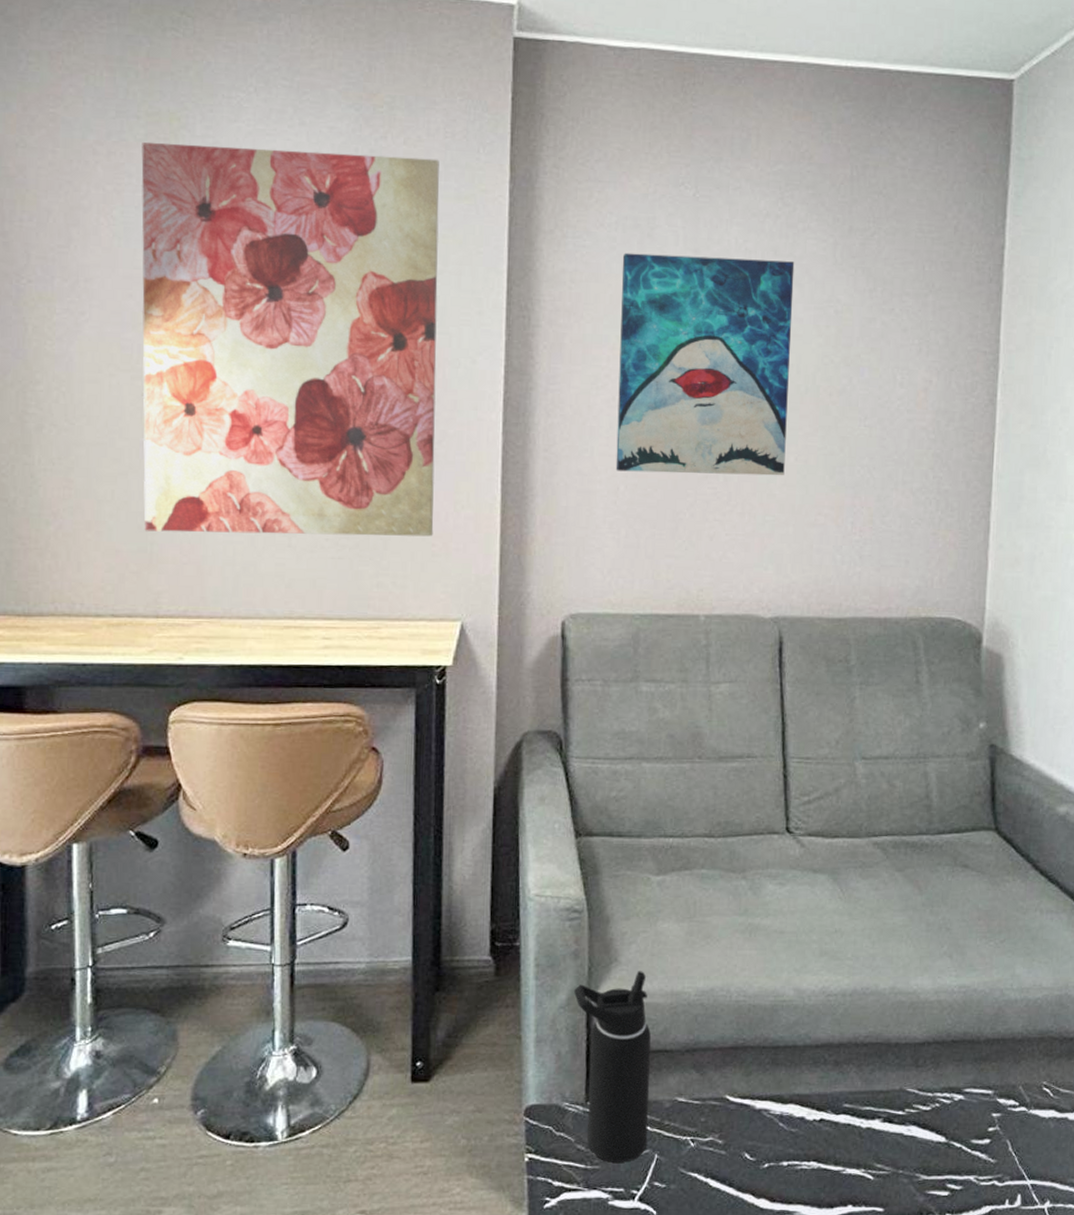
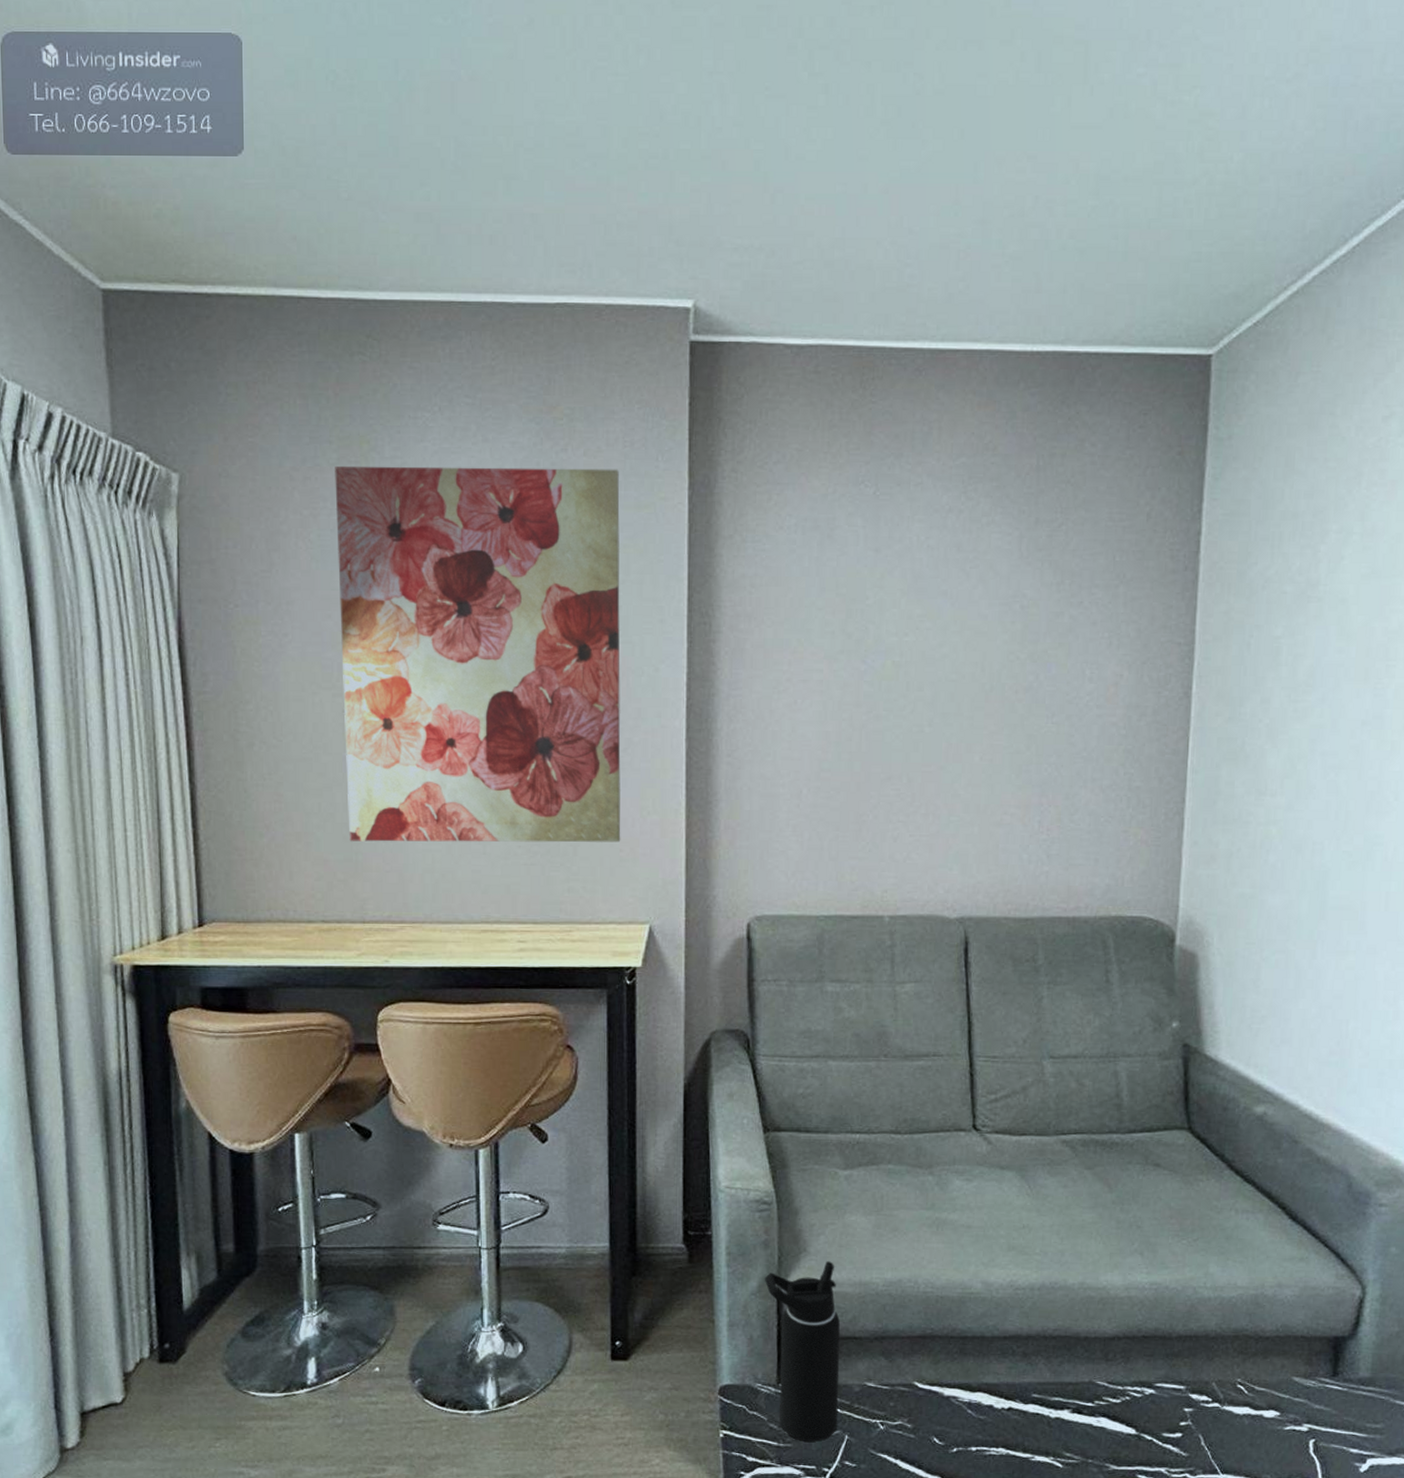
wall art: present [615,252,795,476] -> none [798,555,979,776]

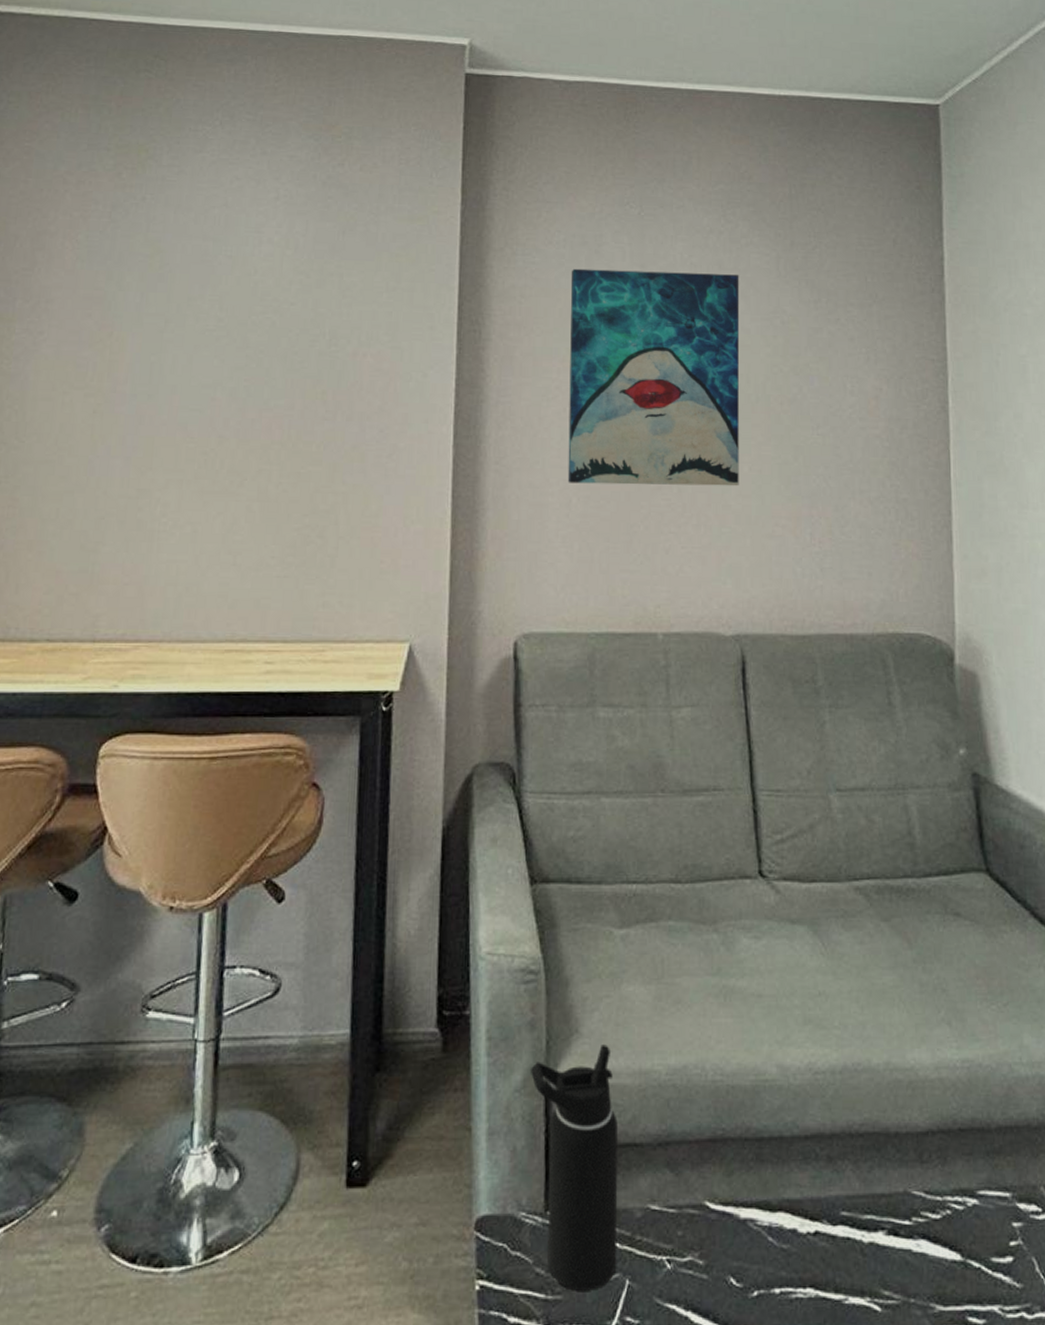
wall art: present [335,465,621,843] -> none [87,171,394,553]
wall art: none [798,555,979,776] -> present [567,268,740,487]

